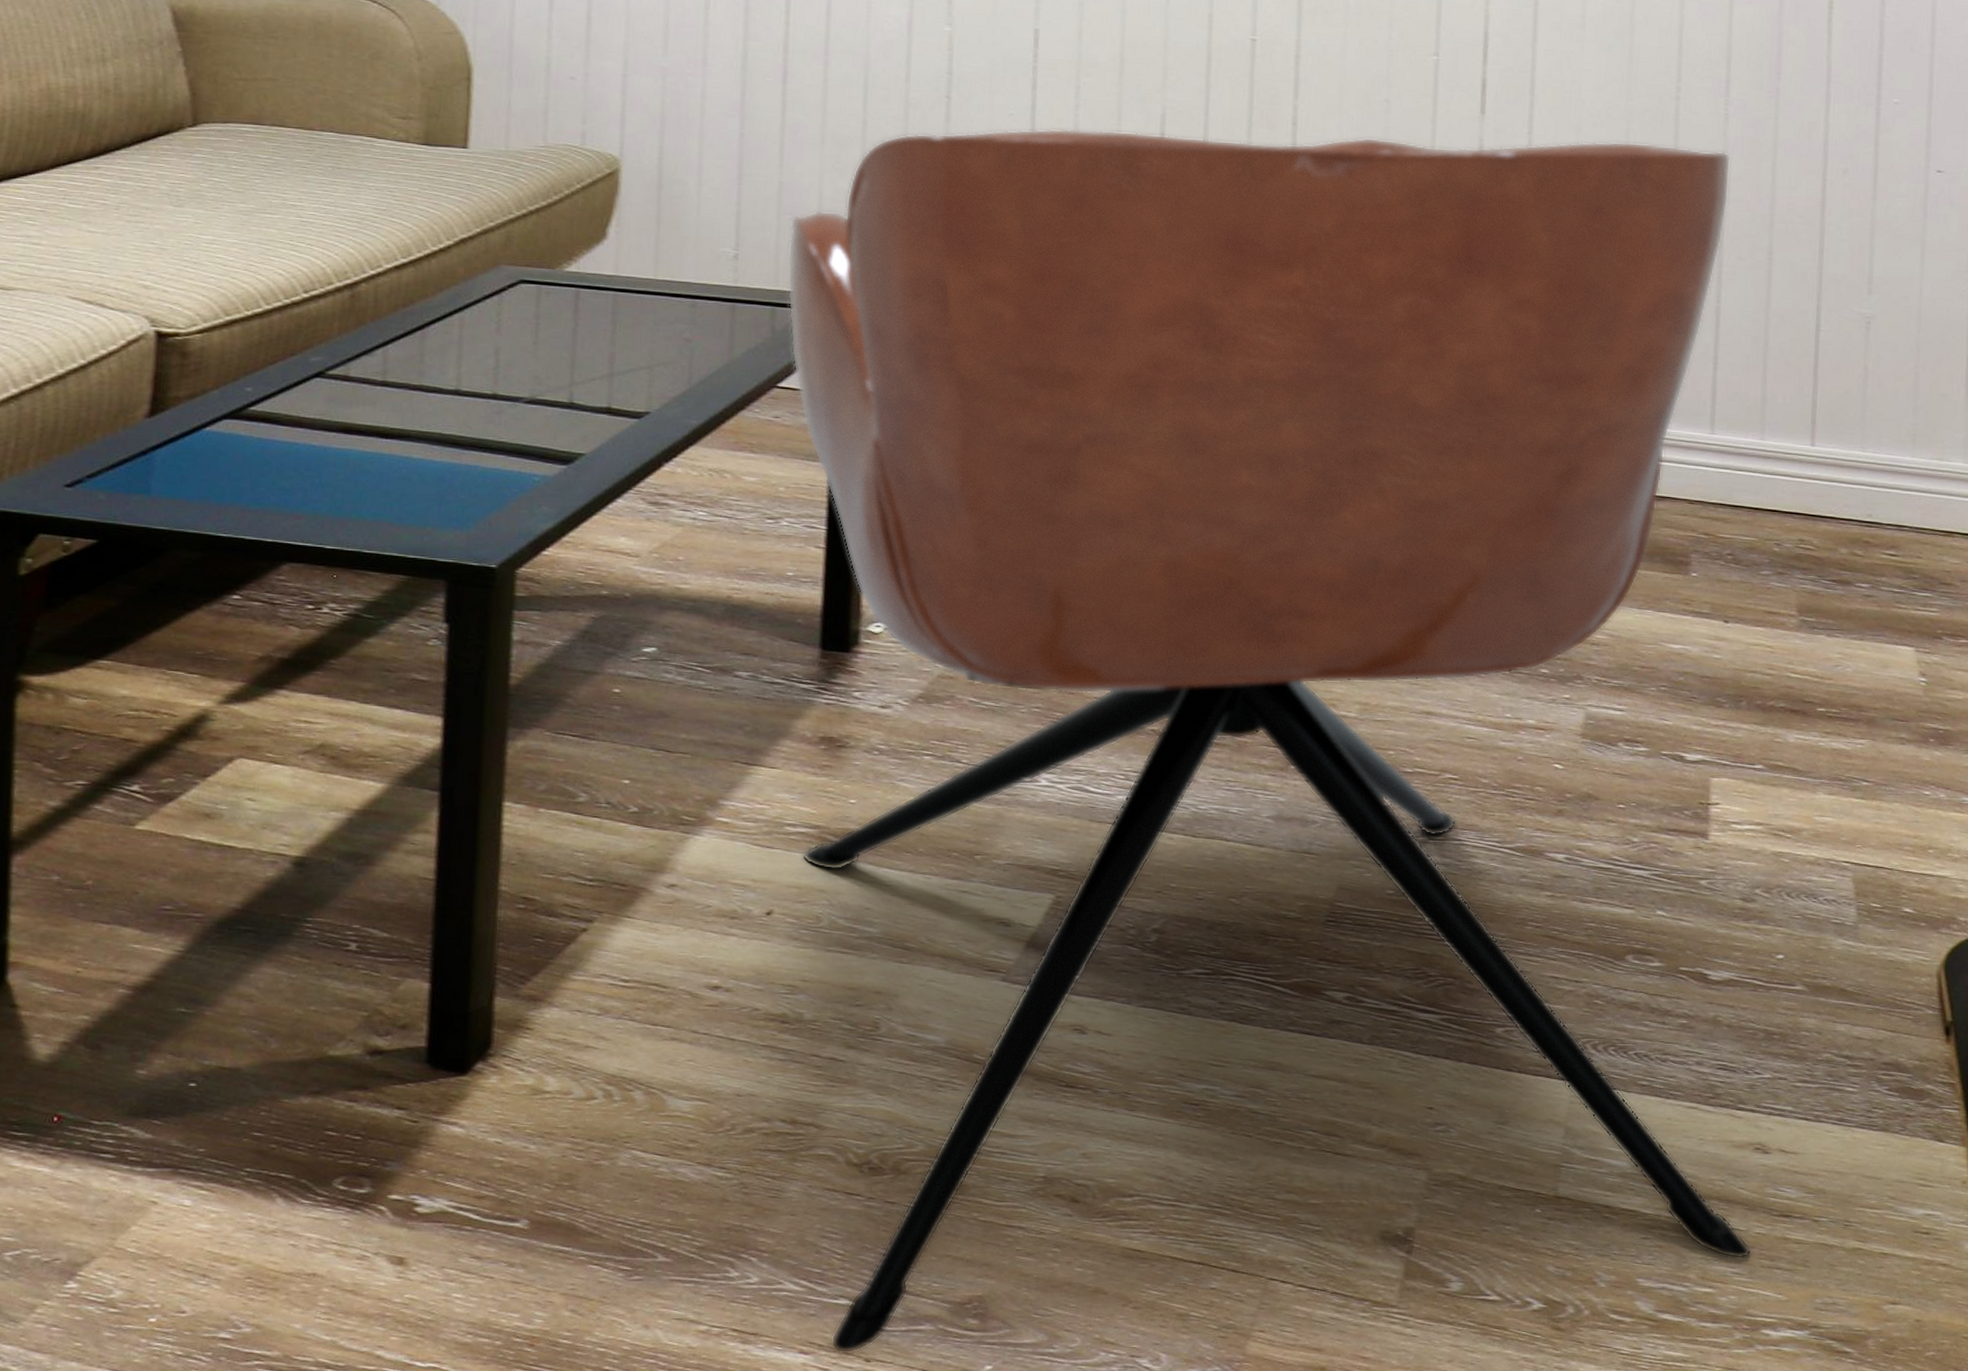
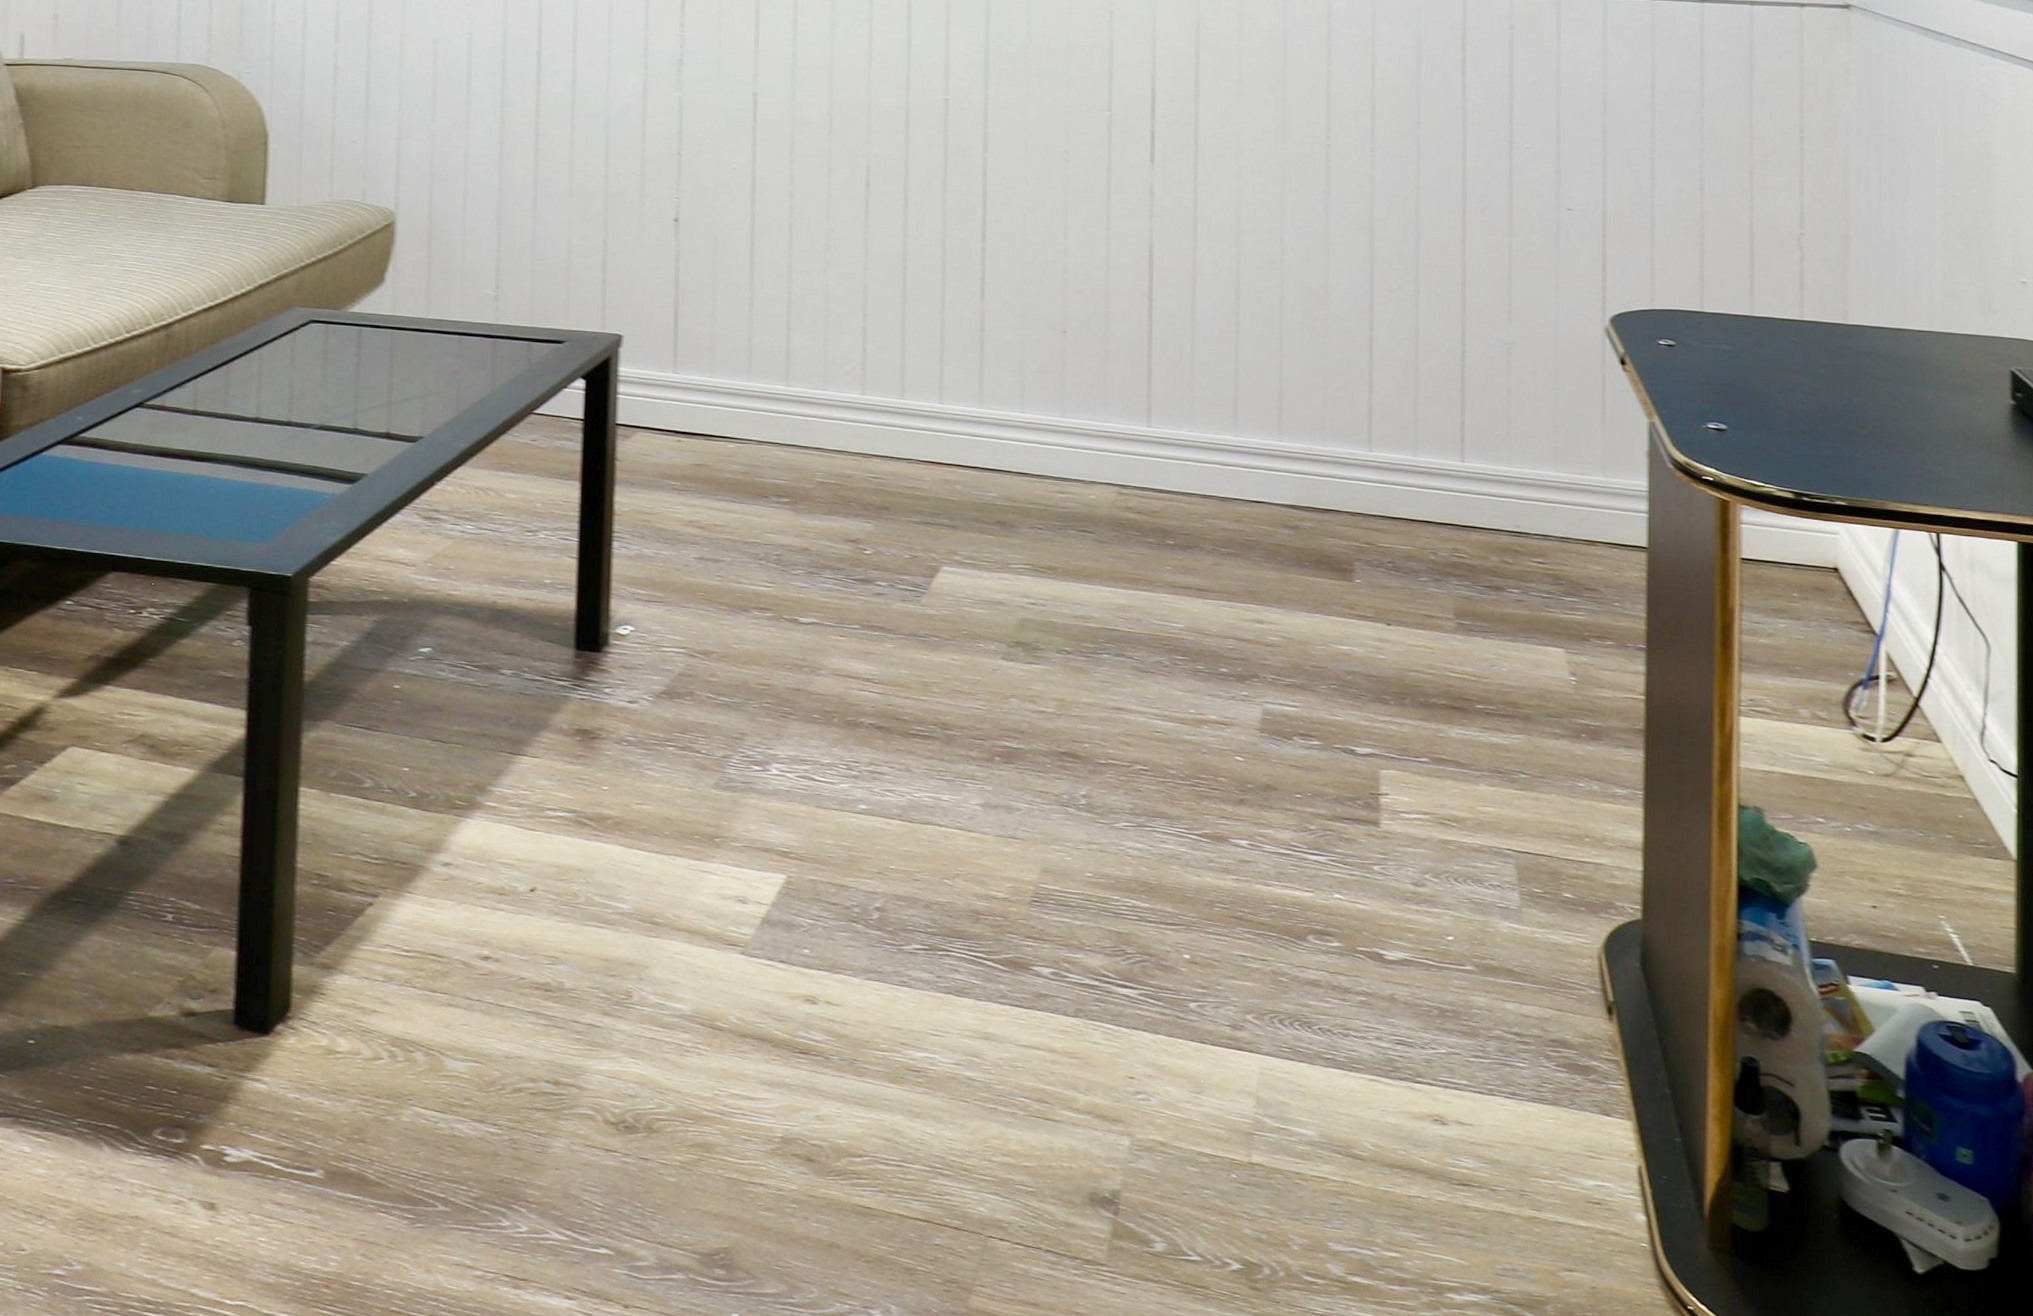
armchair: present [787,128,1752,1354] -> none [541,180,1434,1300]

